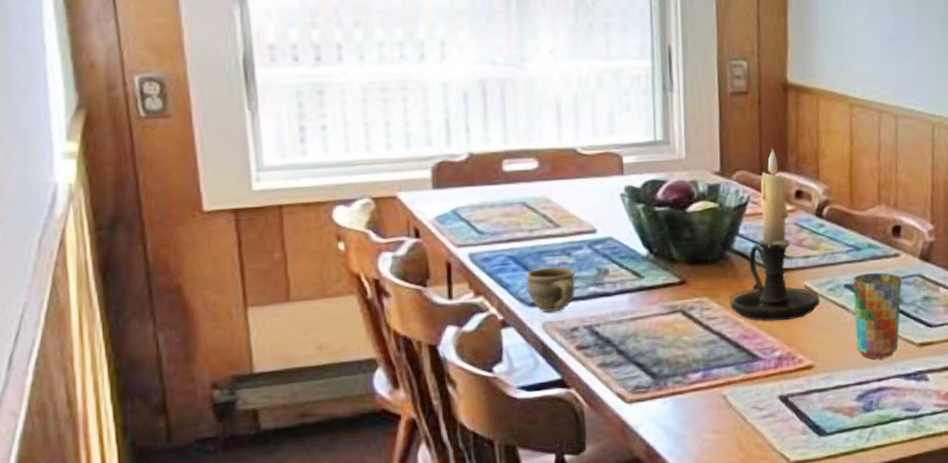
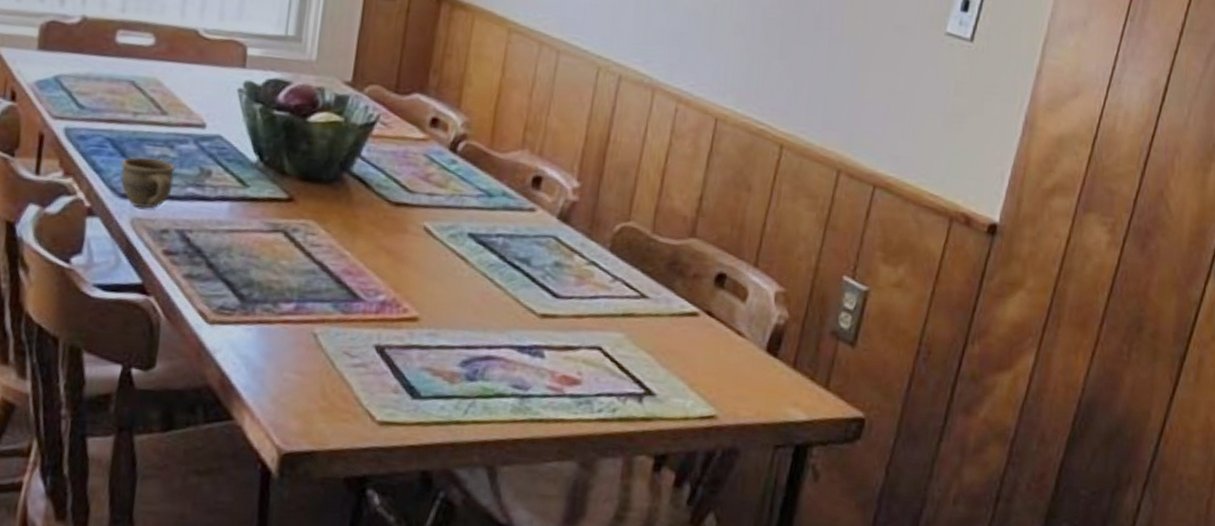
candle holder: present [729,148,821,321] -> none [337,65,439,263]
cup: present [853,272,902,359] -> none [469,224,533,324]

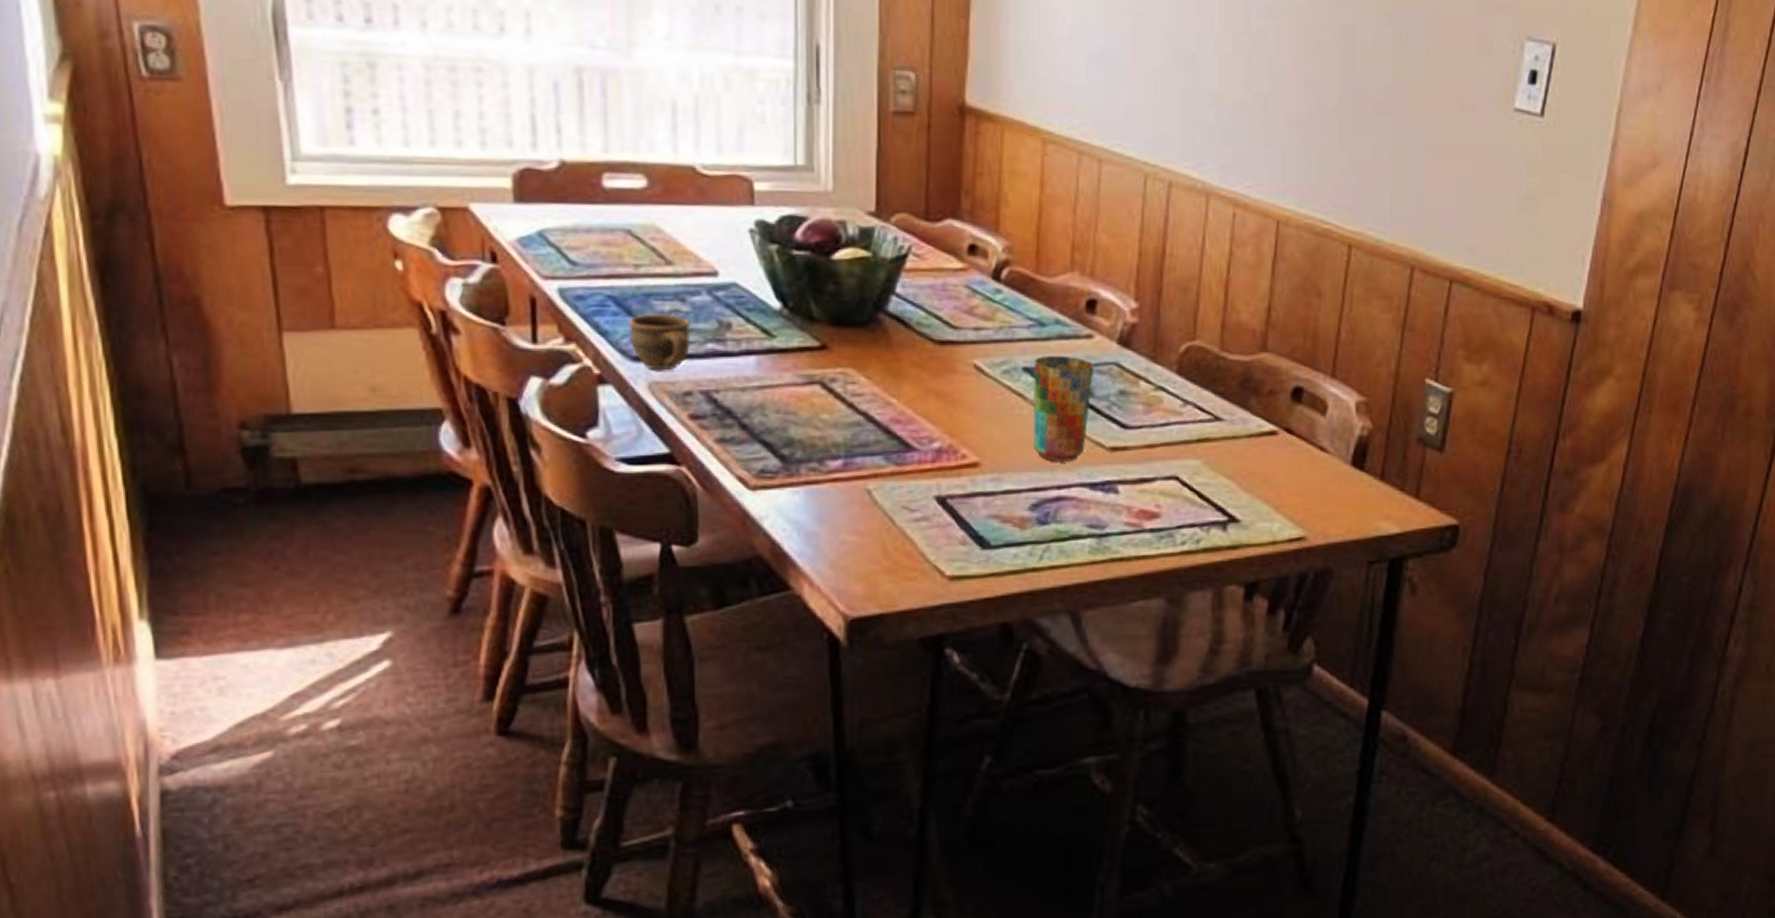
cup: none [469,224,533,324] -> present [1033,355,1093,462]

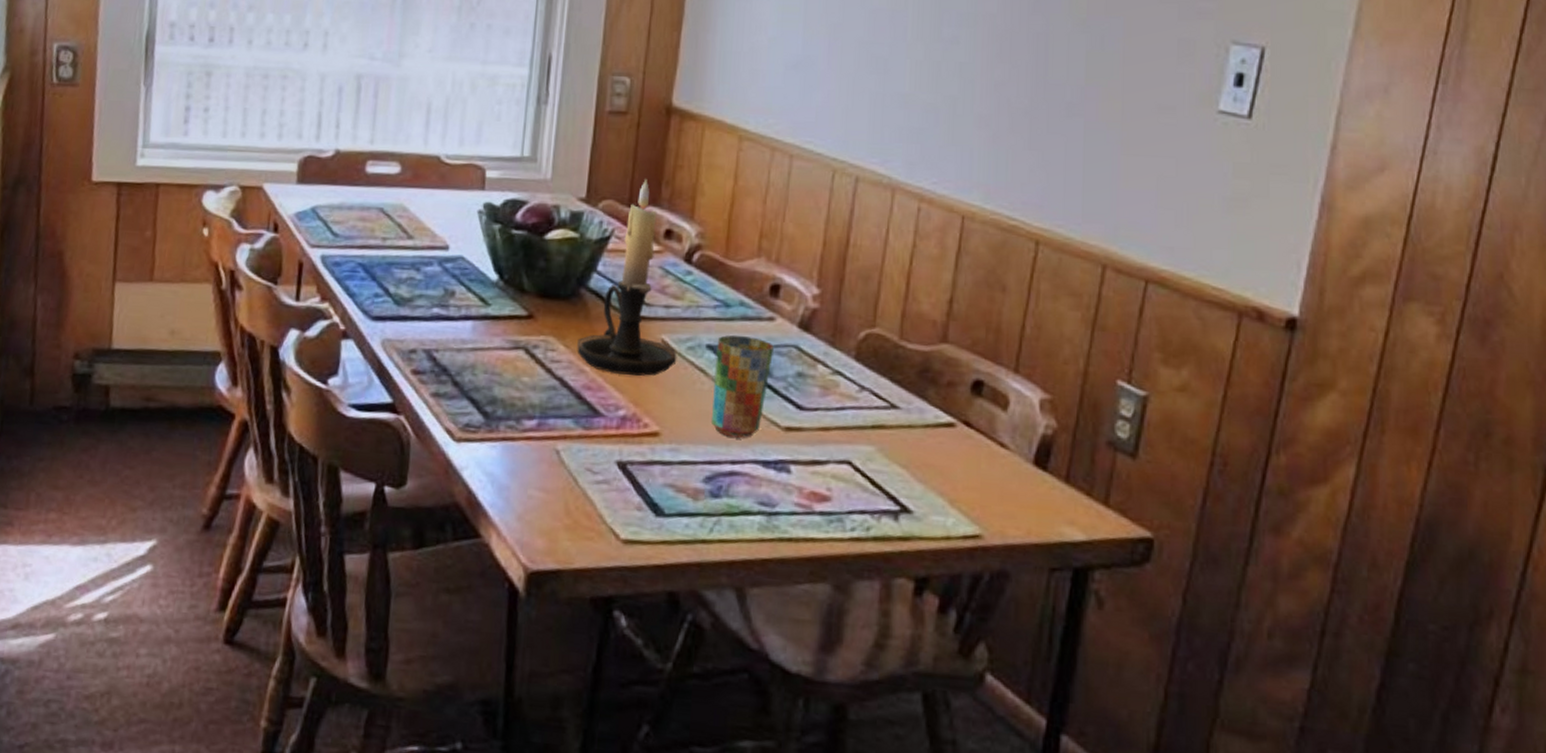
cup: present [628,314,690,371] -> none [371,280,421,330]
candle holder: none [880,187,992,406] -> present [577,178,677,377]

